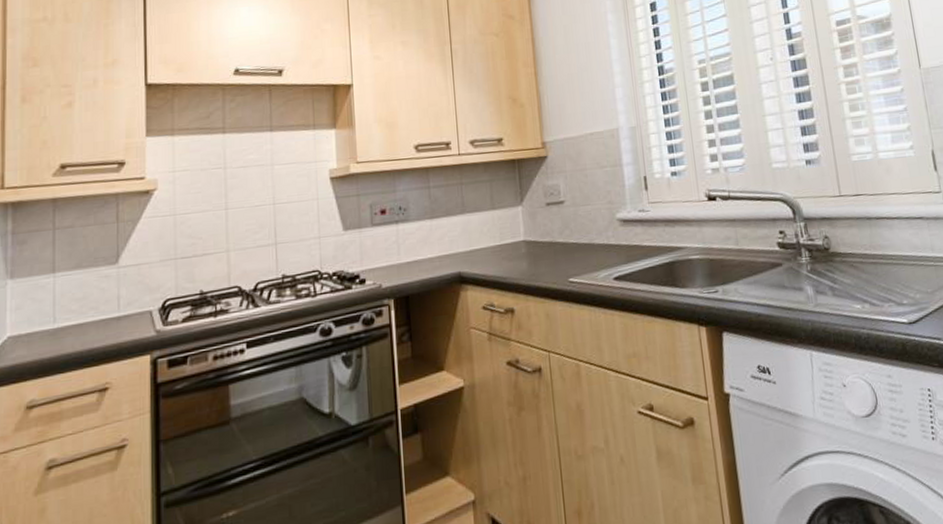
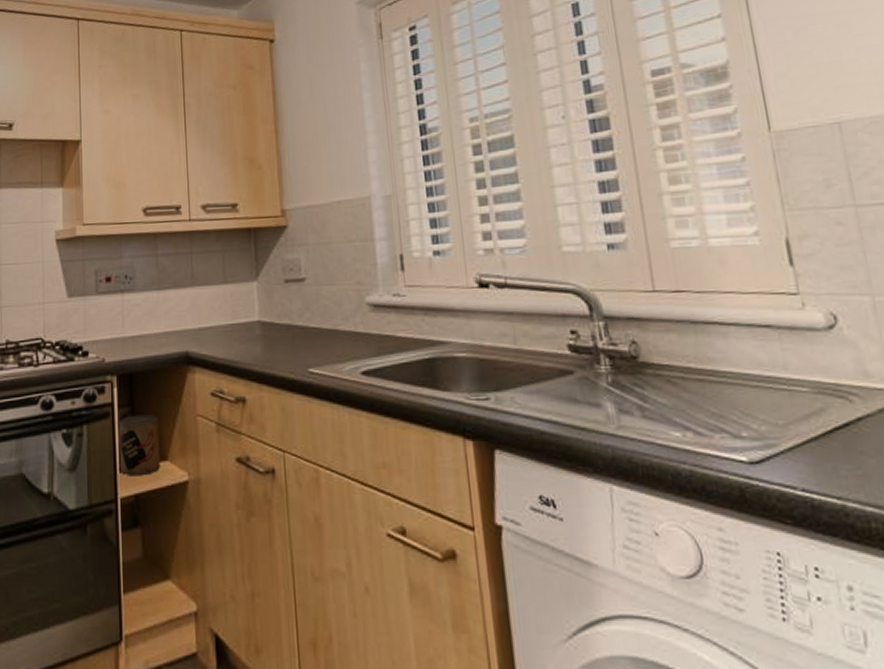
tin can: none [397,331,438,388] -> present [119,414,160,475]

